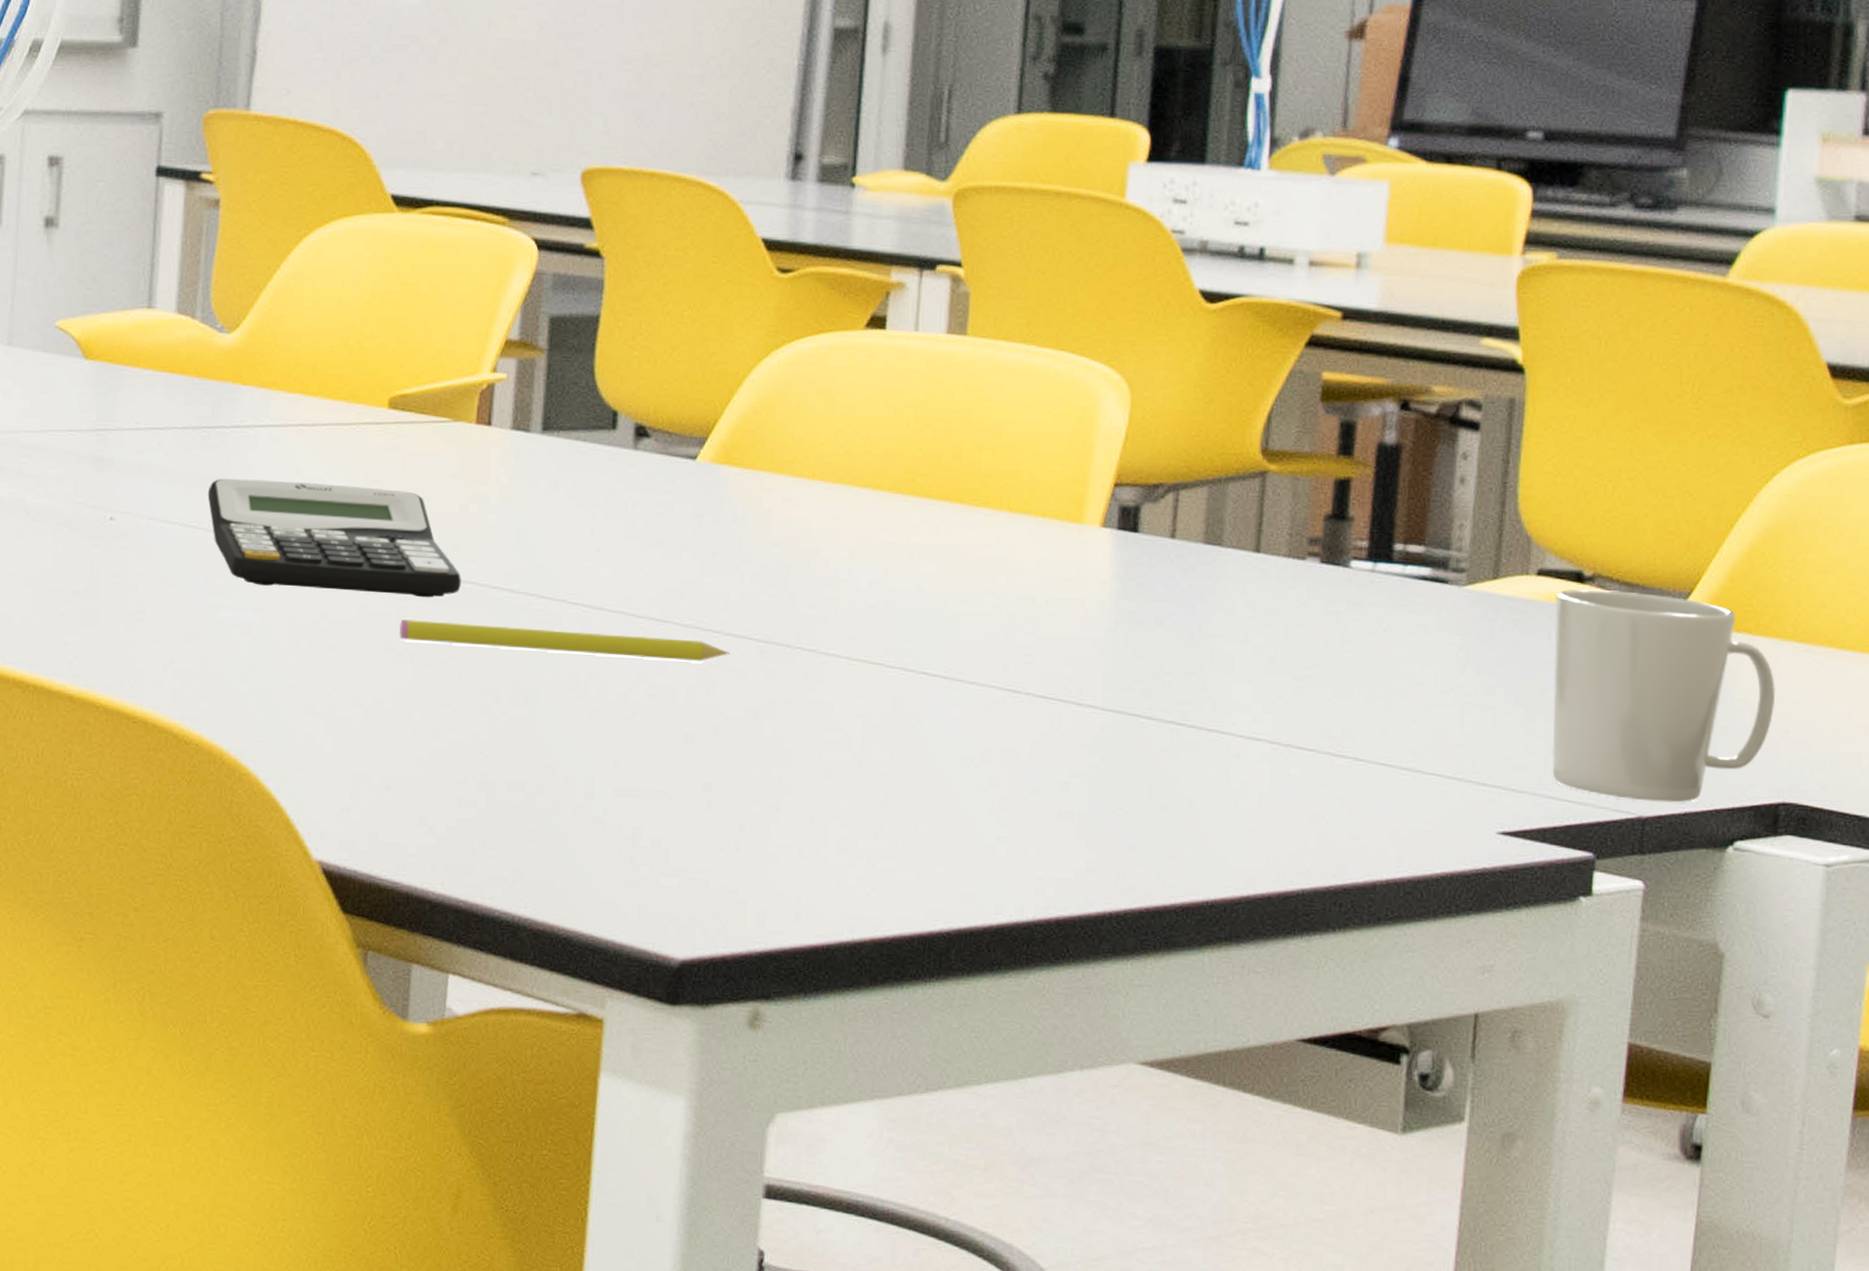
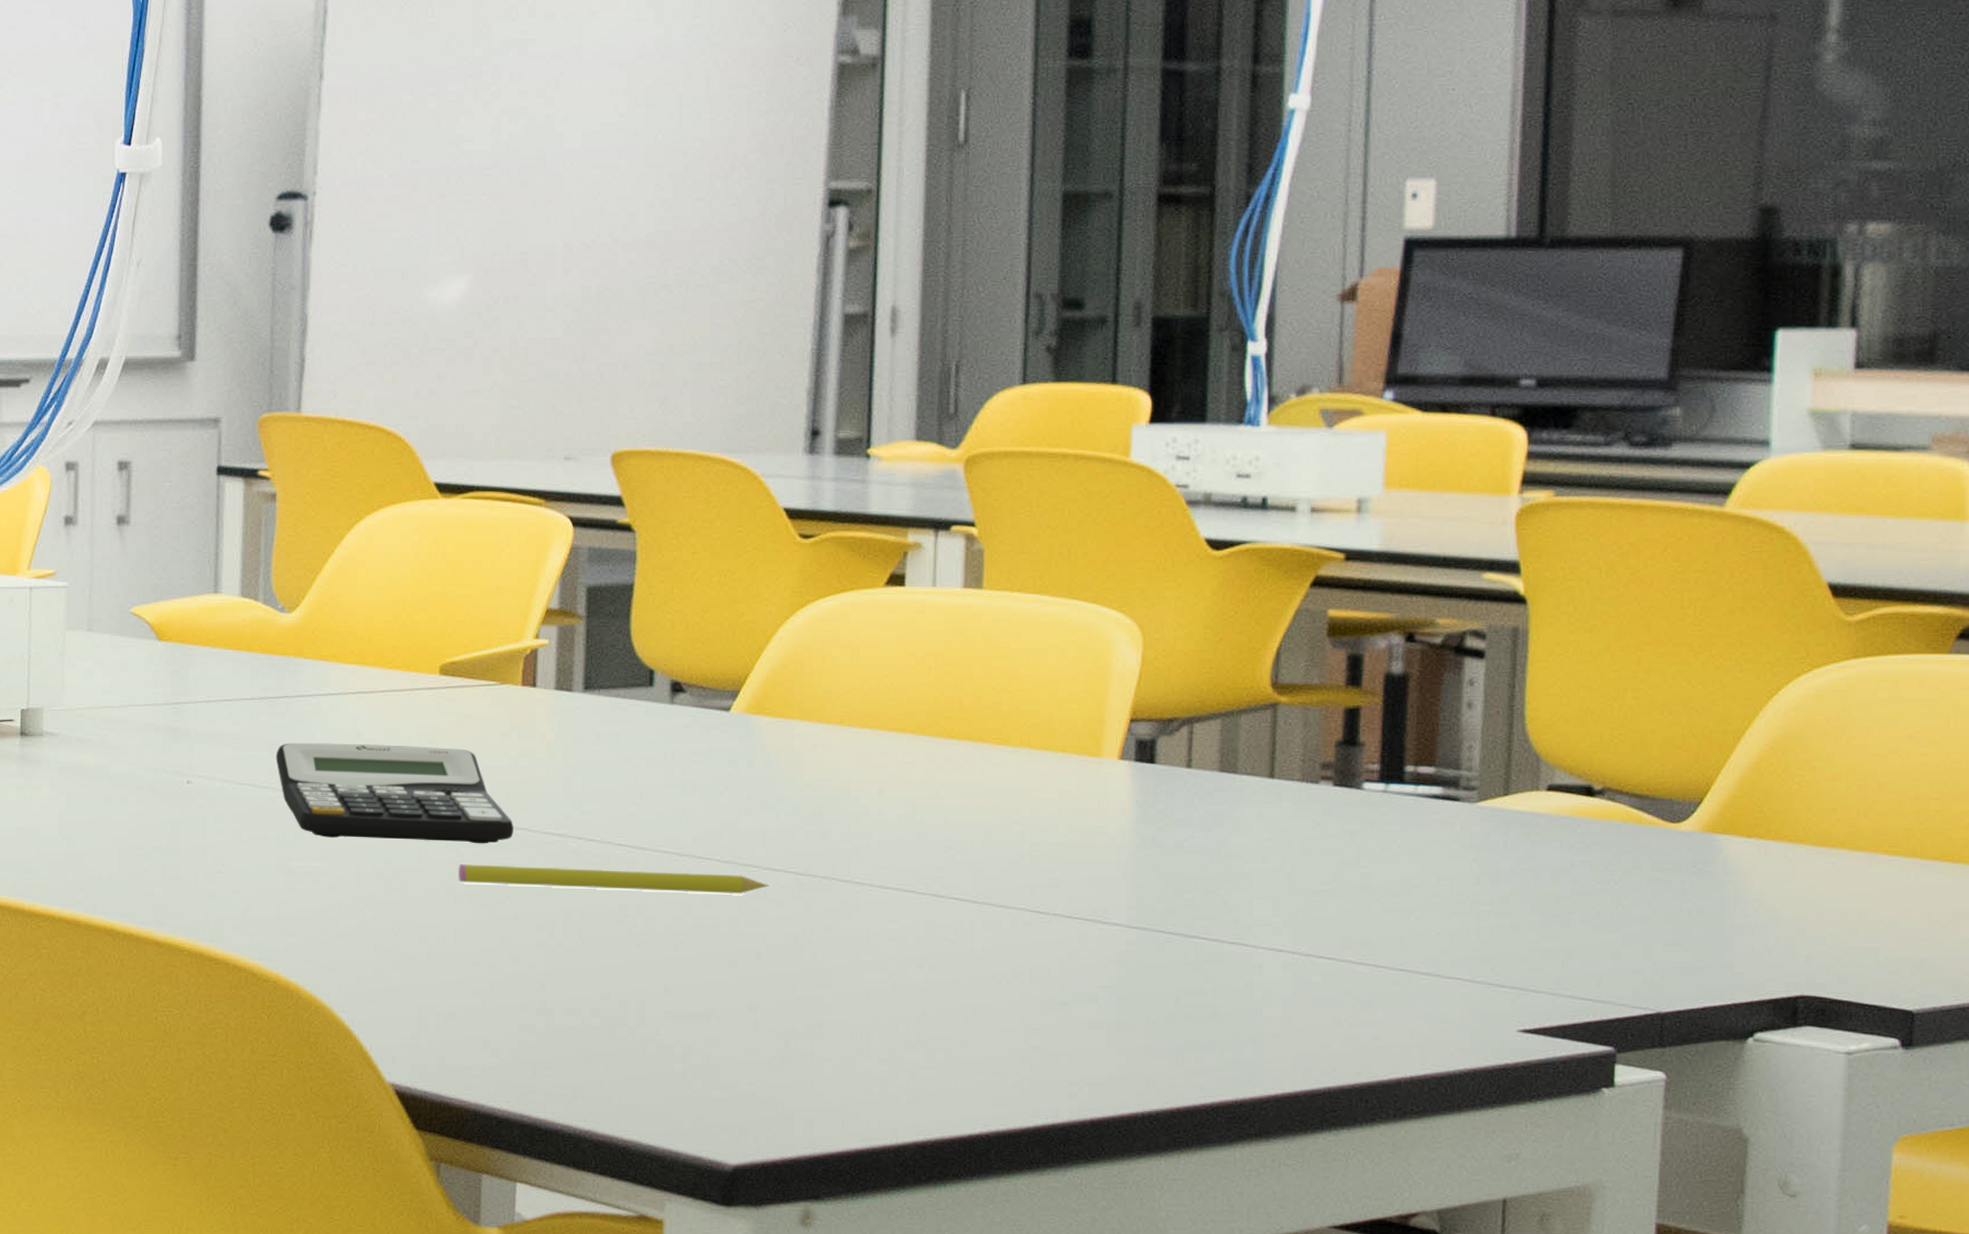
mug: present [1551,589,1776,803] -> none [1567,802,1790,998]

